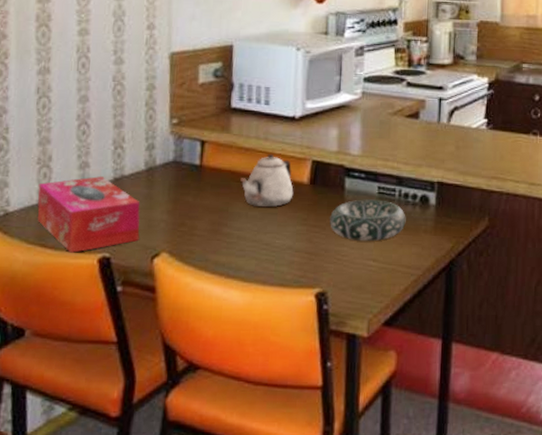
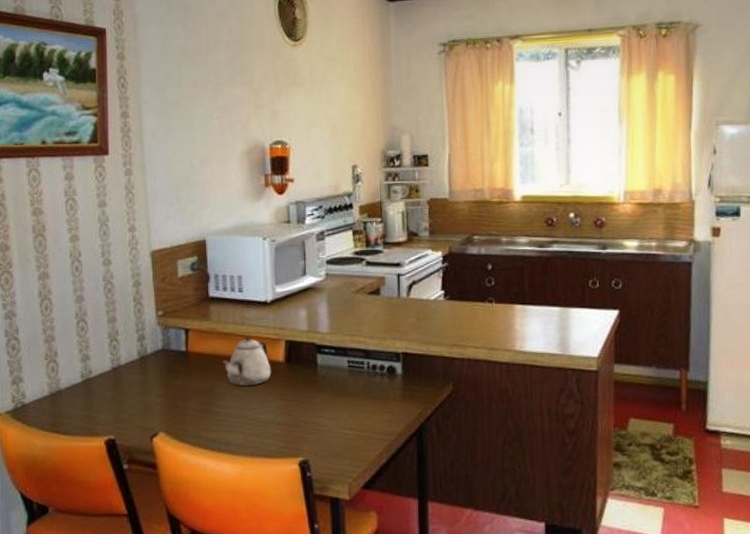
tissue box: present [37,175,141,253] -> none [48,366,139,437]
decorative bowl: present [329,199,406,241] -> none [305,372,376,411]

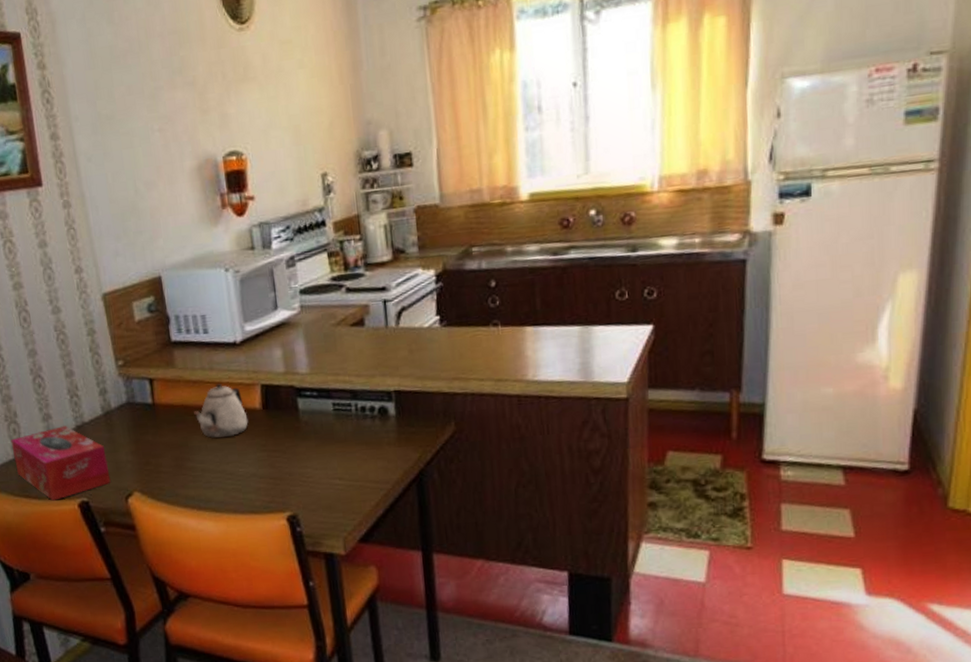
tissue box: none [48,366,139,437] -> present [10,425,111,501]

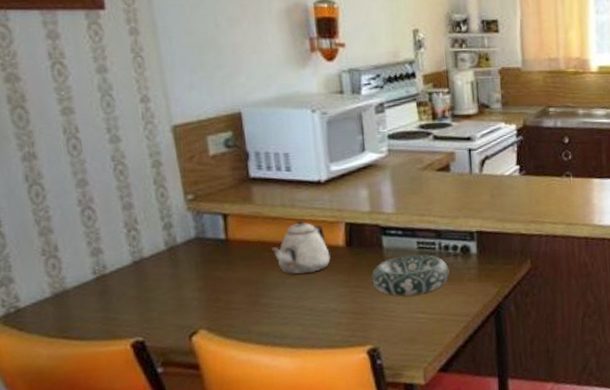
tissue box: present [10,425,111,501] -> none [48,260,173,341]
decorative bowl: none [287,416,367,461] -> present [370,254,450,296]

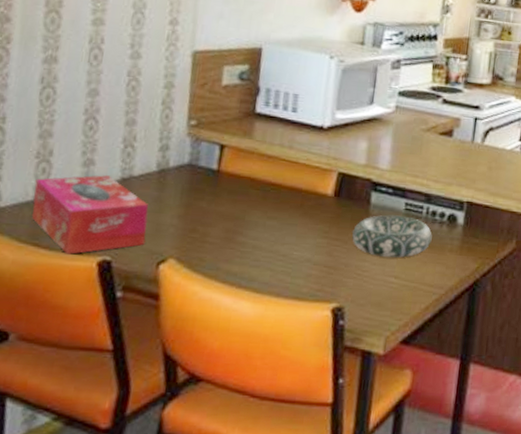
tissue box: none [48,260,173,341] -> present [31,174,149,255]
teapot: present [272,220,331,275] -> none [260,162,317,218]

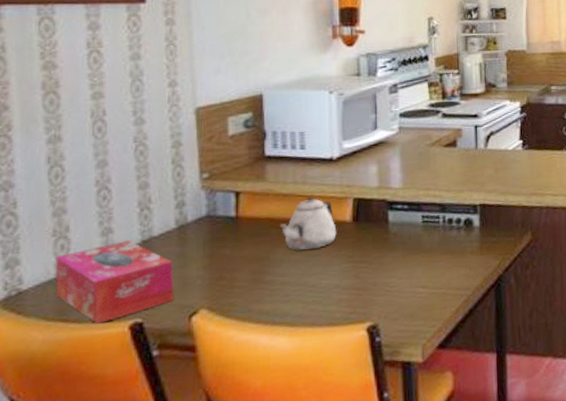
teapot: none [260,162,317,218] -> present [280,196,337,252]
decorative bowl: present [351,215,432,258] -> none [375,228,452,271]

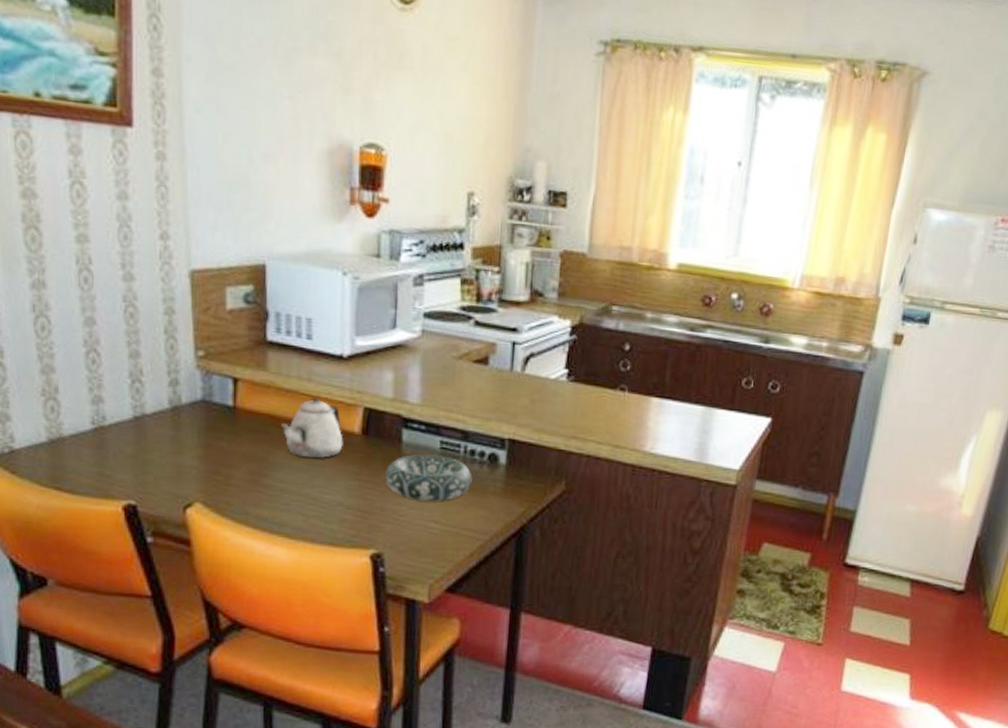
tissue box: present [55,239,174,324] -> none [45,412,168,499]
decorative bowl: none [375,228,452,271] -> present [384,454,472,501]

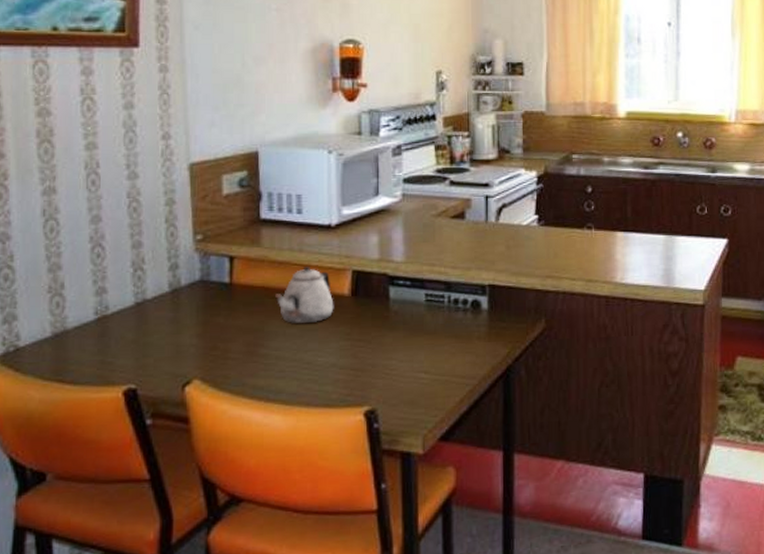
decorative bowl: present [384,454,472,501] -> none [374,307,457,353]

